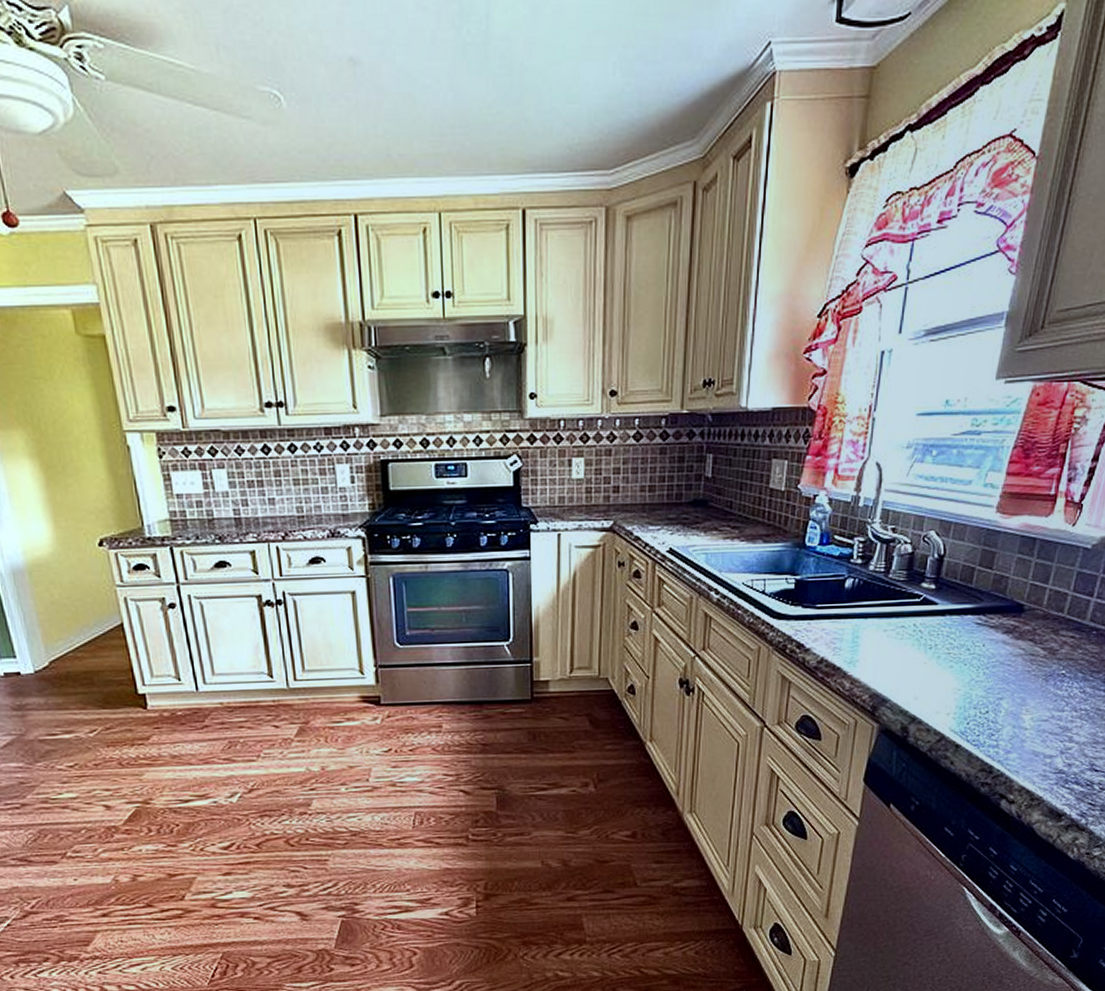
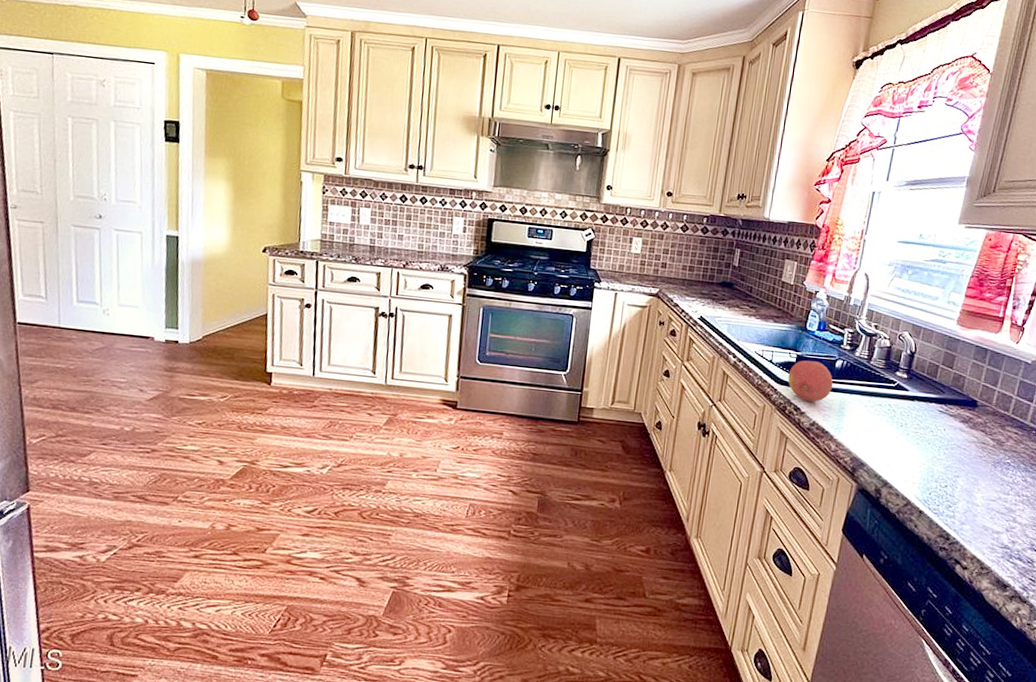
fruit: none [786,584,843,636] -> present [788,360,833,403]

